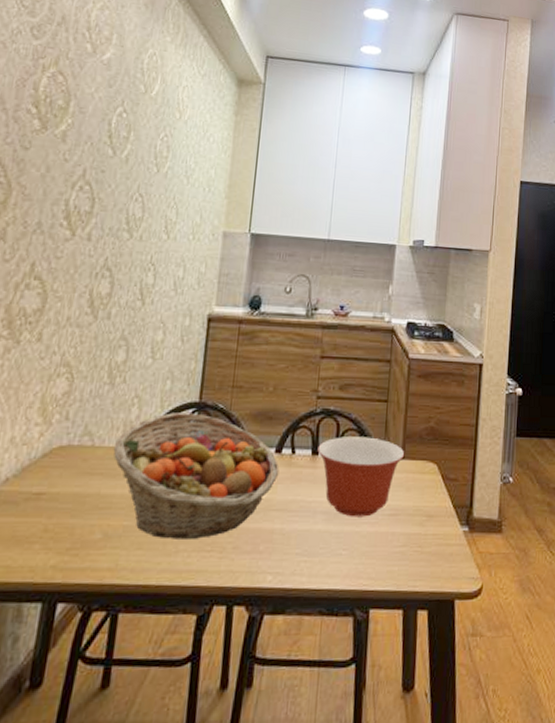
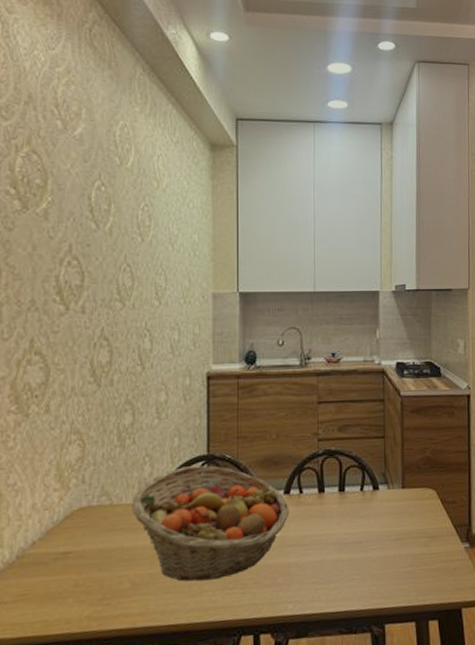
mixing bowl: present [317,437,405,517] -> none [323,471,405,545]

